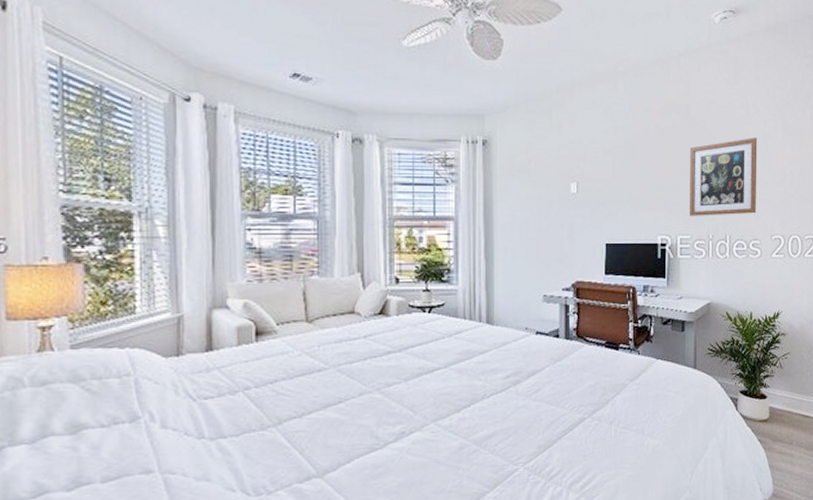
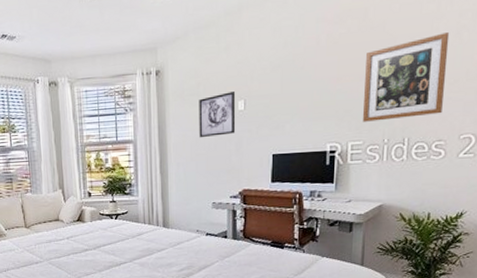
wall art: none [529,172,568,221] -> present [199,92,236,138]

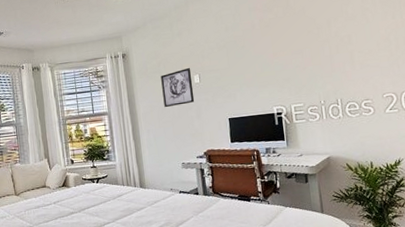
wall art: present [363,32,450,122] -> none [294,14,364,88]

